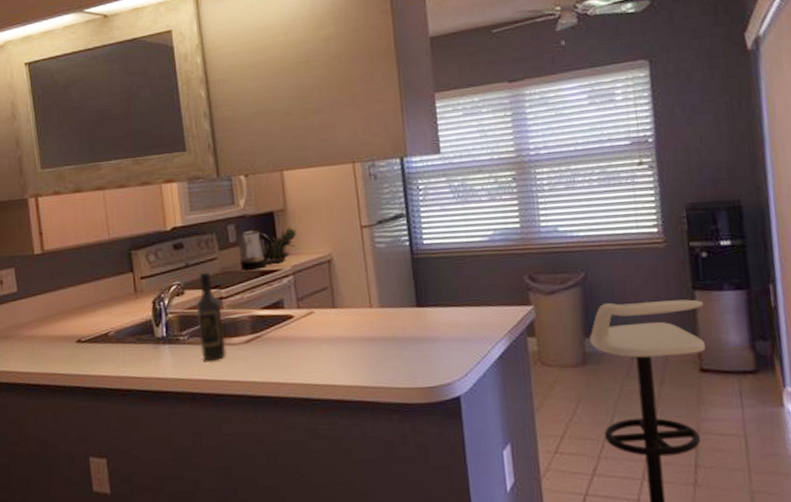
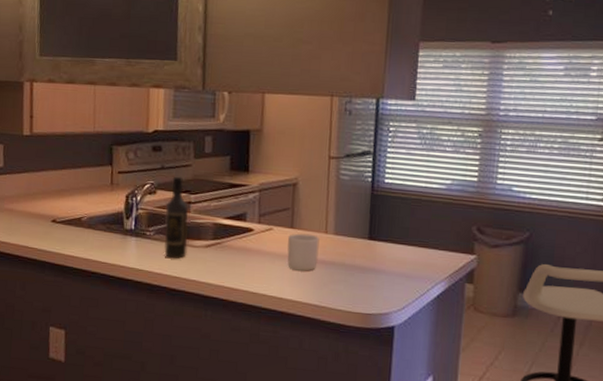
kettle: present [236,230,274,270] -> none [211,144,245,182]
succulent plant: present [264,227,297,264] -> none [235,147,269,179]
mug: none [331,311,367,353] -> present [287,233,320,271]

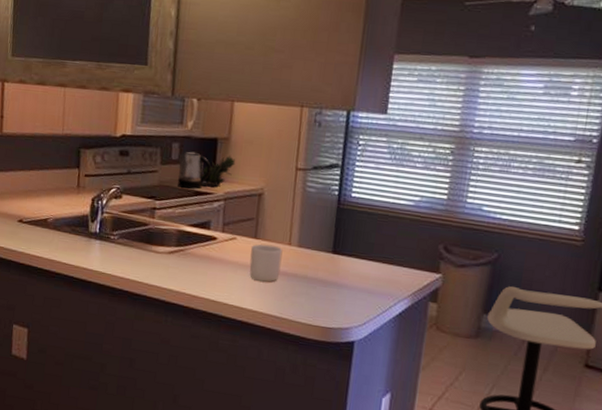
wine bottle: present [164,176,189,258] -> none [127,181,153,263]
kettle: none [211,144,245,182] -> present [177,151,212,189]
succulent plant: none [235,147,269,179] -> present [201,155,236,188]

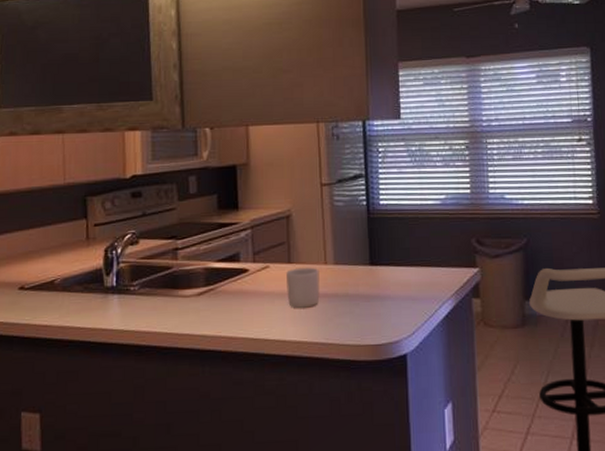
kettle: present [177,151,212,189] -> none [197,182,234,222]
succulent plant: present [201,155,236,188] -> none [224,181,258,217]

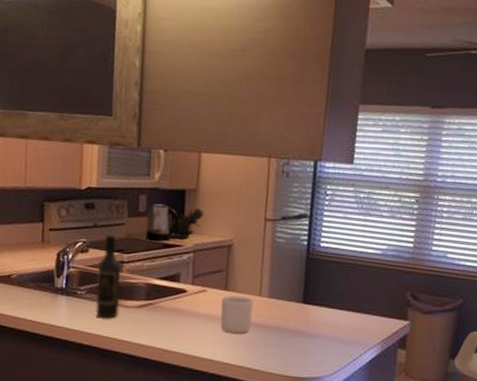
wine bottle: none [150,222,178,312] -> present [95,234,121,318]
kettle: none [197,182,234,222] -> present [145,203,180,242]
succulent plant: none [224,181,258,217] -> present [169,207,204,240]

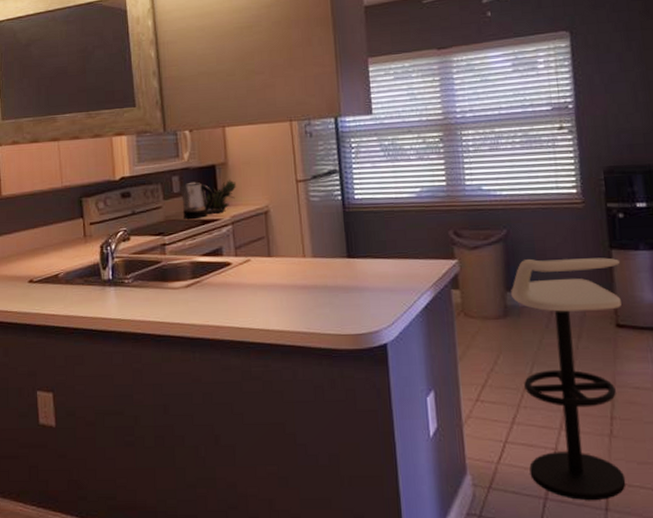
wine bottle: present [95,234,121,318] -> none [140,219,168,303]
mug: present [220,295,254,334] -> none [267,260,300,299]

